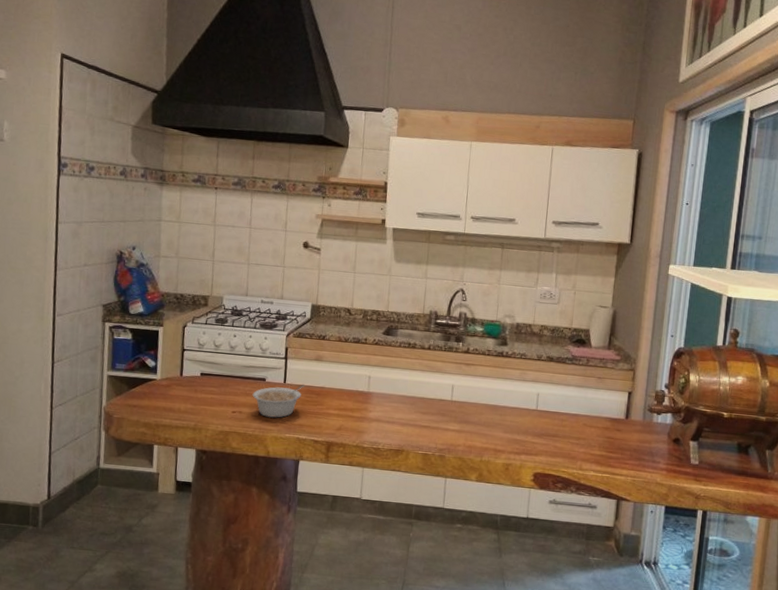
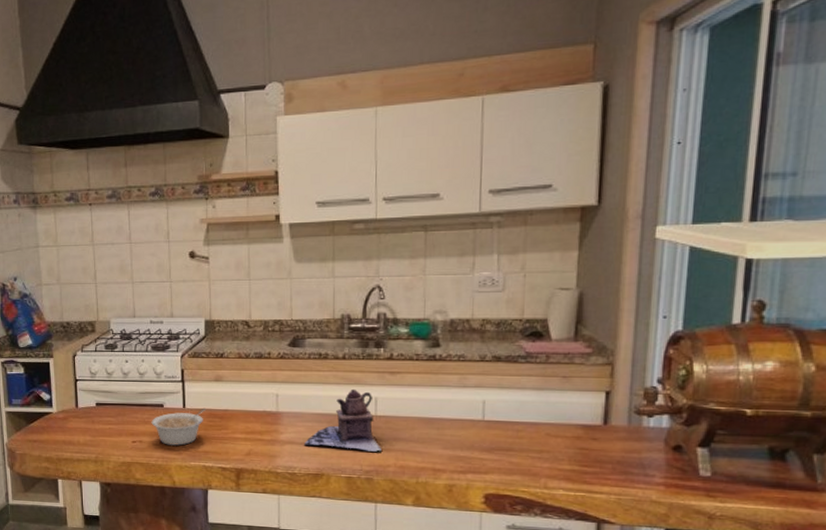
teapot: none [390,377,455,434] -> present [305,390,383,453]

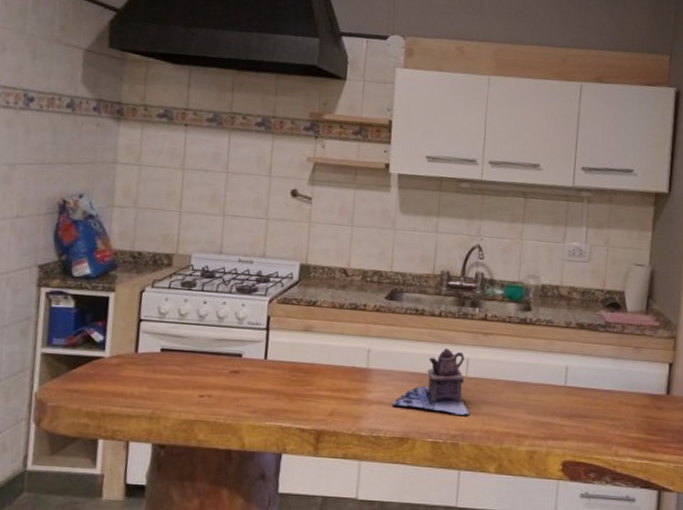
legume: present [151,407,207,446] -> none [225,360,291,402]

